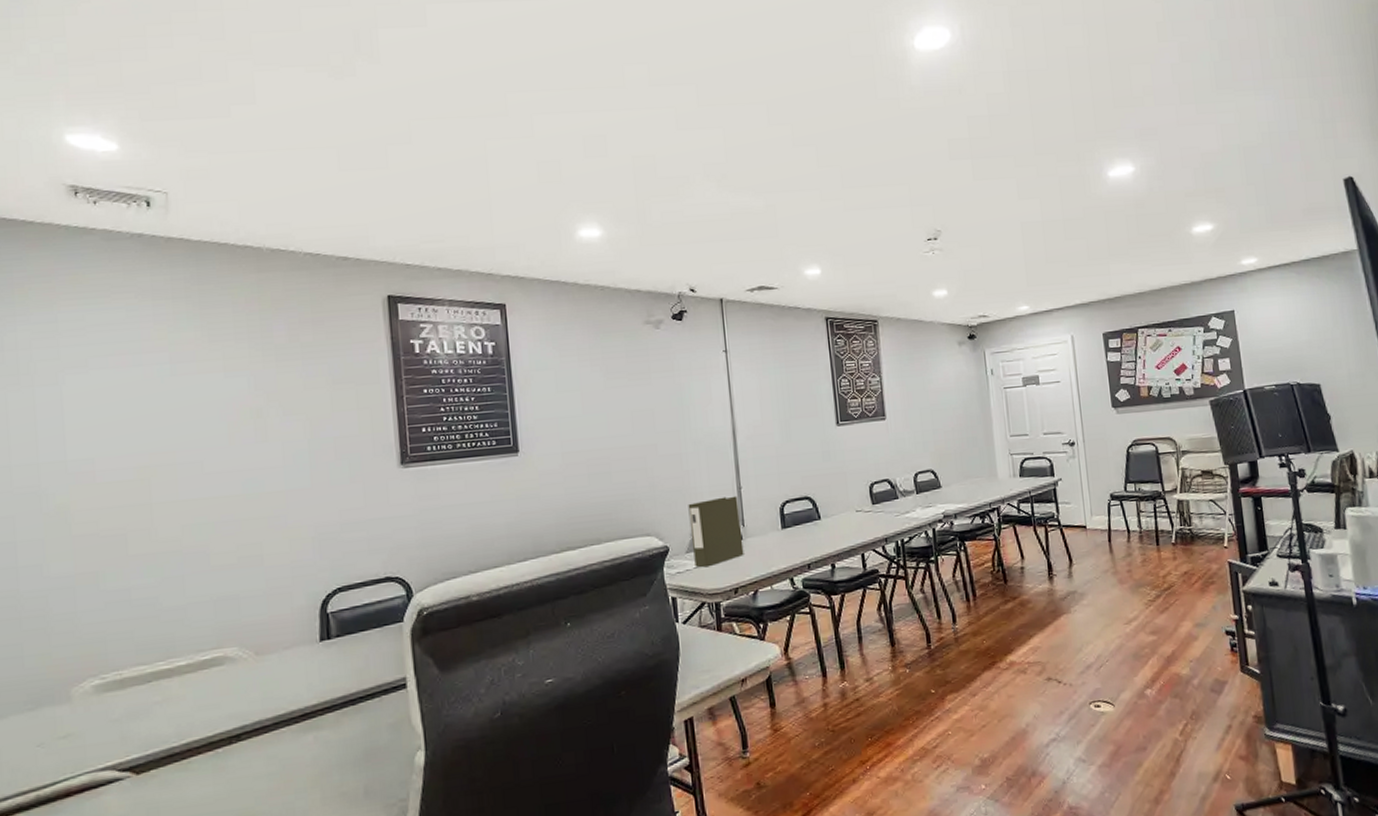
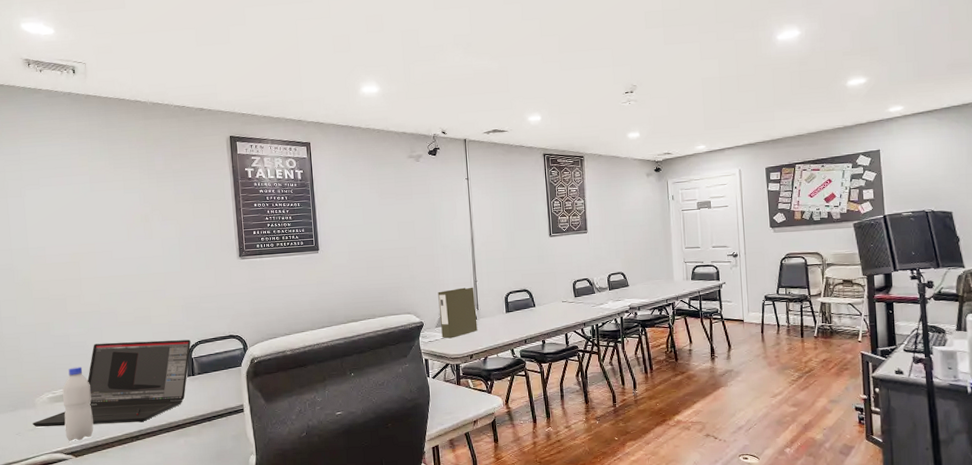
laptop: none [65,586,326,733] -> present [33,339,191,428]
water bottle: none [117,635,168,751] -> present [62,366,94,441]

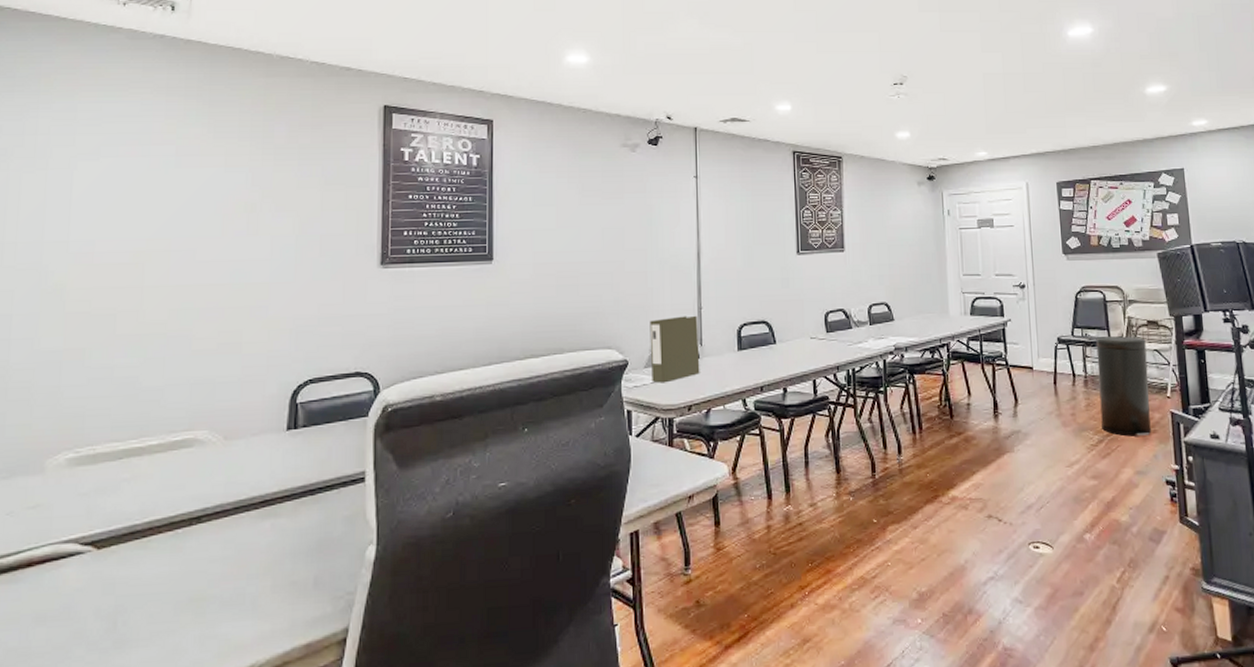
laptop: present [33,339,191,428] -> none [36,377,297,504]
water bottle: present [62,366,94,441] -> none [86,413,136,525]
pedal bin: none [798,293,844,373] -> present [1096,336,1151,437]

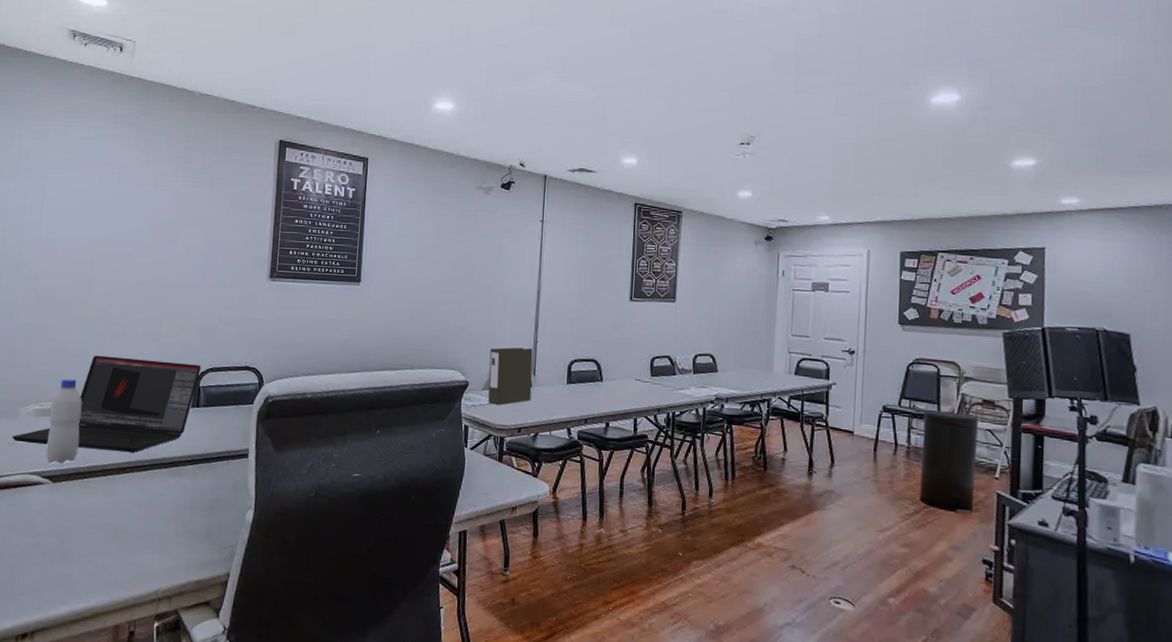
laptop: none [36,377,297,504] -> present [12,355,201,453]
water bottle: none [86,413,136,525] -> present [46,378,82,464]

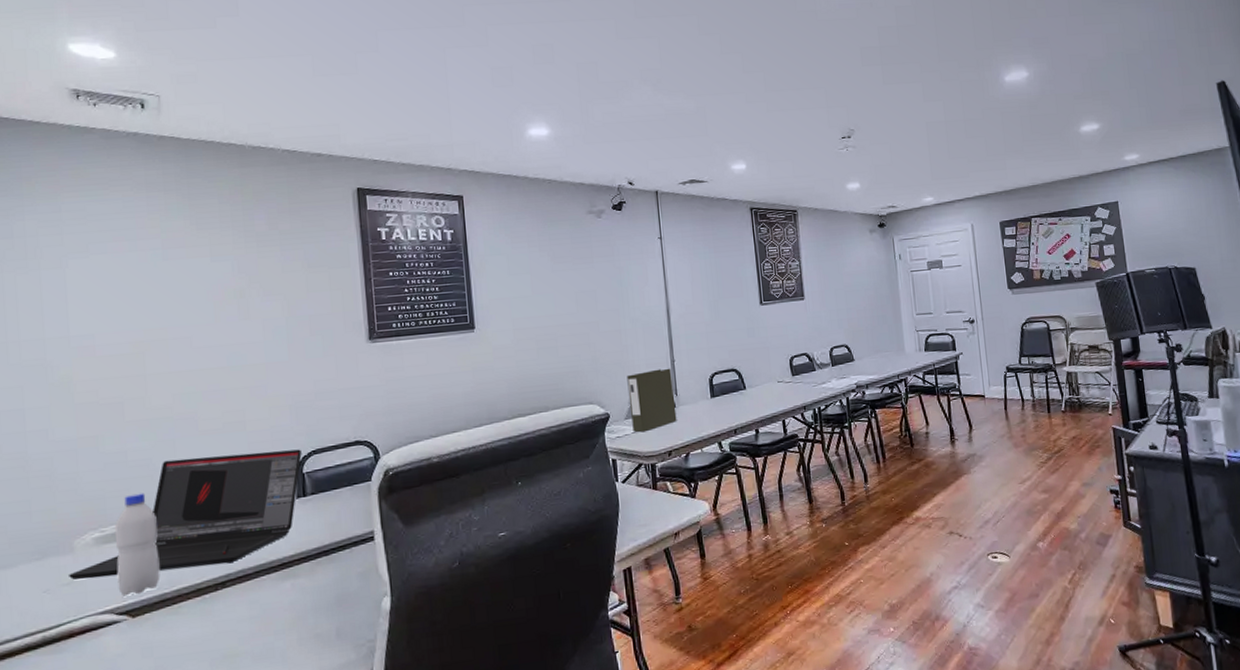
pedal bin: present [920,410,978,513] -> none [1042,361,1095,453]

